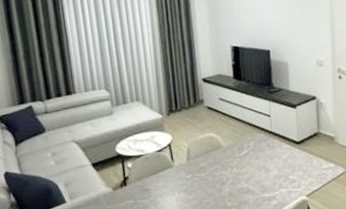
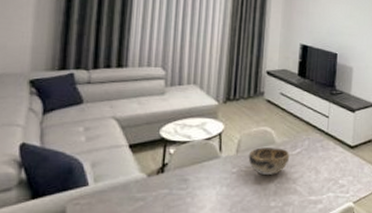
decorative bowl: none [198,151,238,178] -> present [248,147,290,175]

